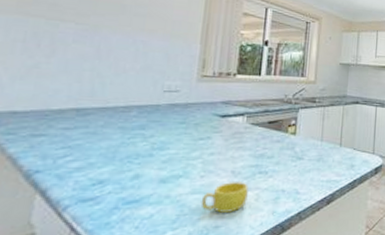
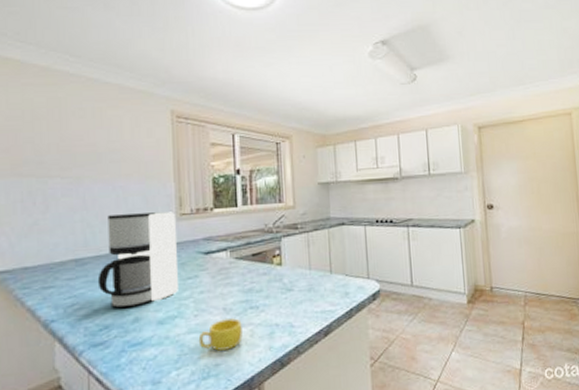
coffee maker: none [98,68,196,164] -> present [97,211,178,309]

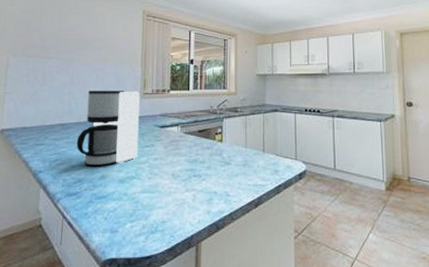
cup: present [198,318,242,351] -> none [150,183,186,210]

